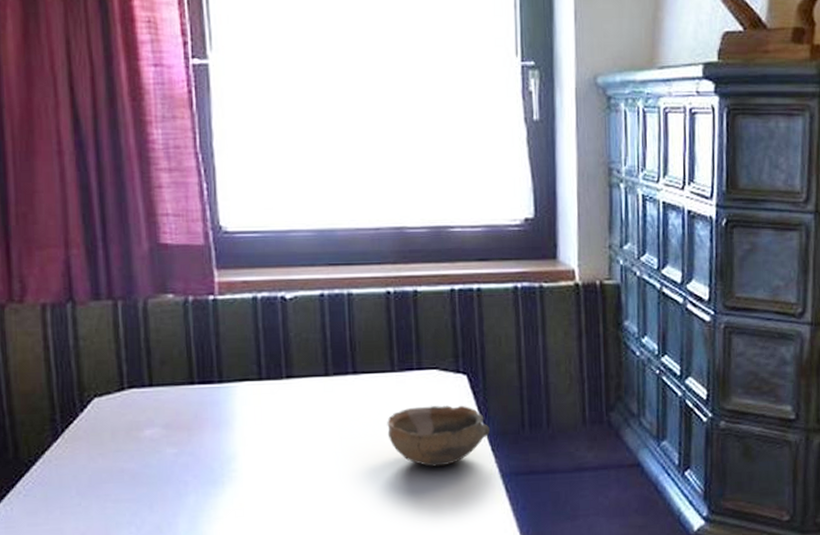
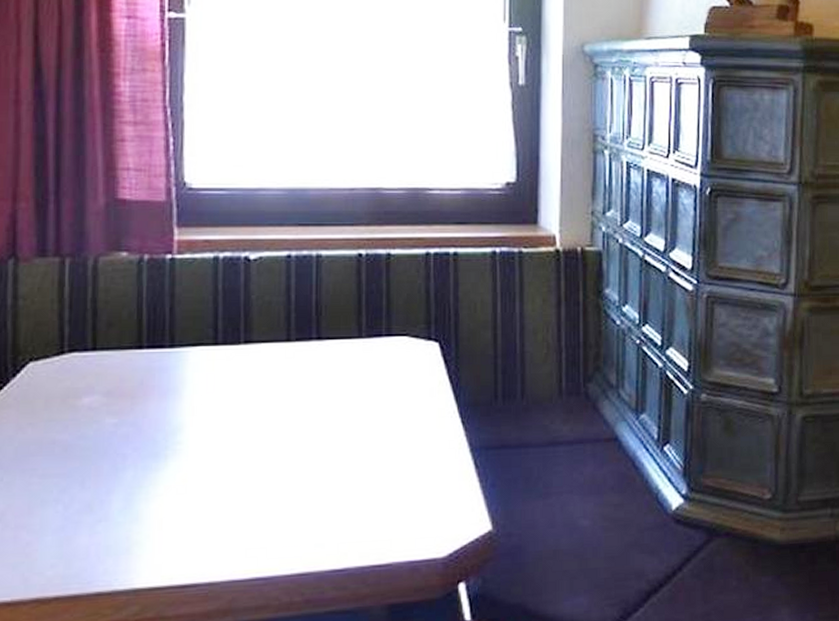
bowl: present [387,405,490,467] -> none [350,374,460,440]

